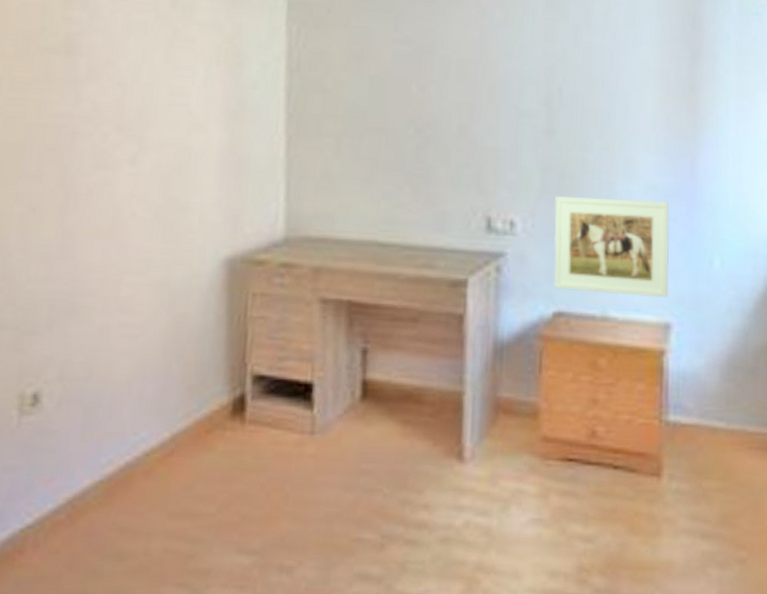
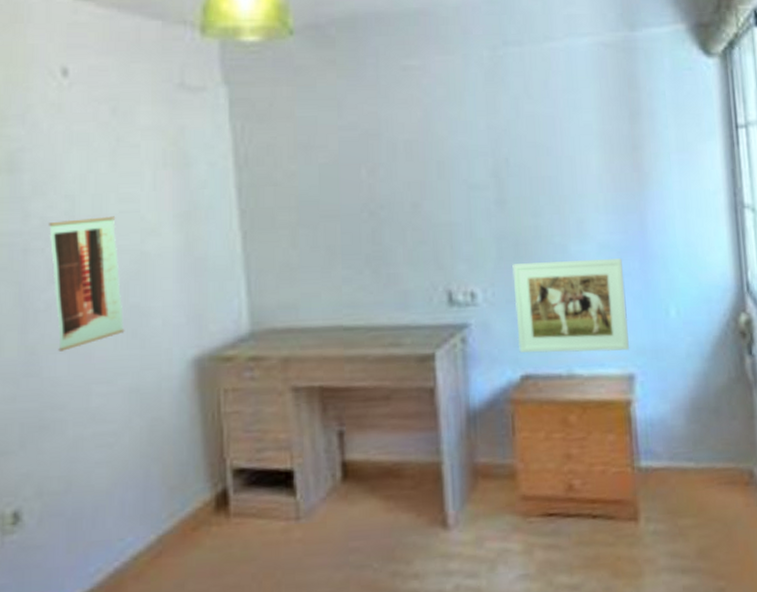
wall art: none [94,107,165,238] -> present [49,216,125,352]

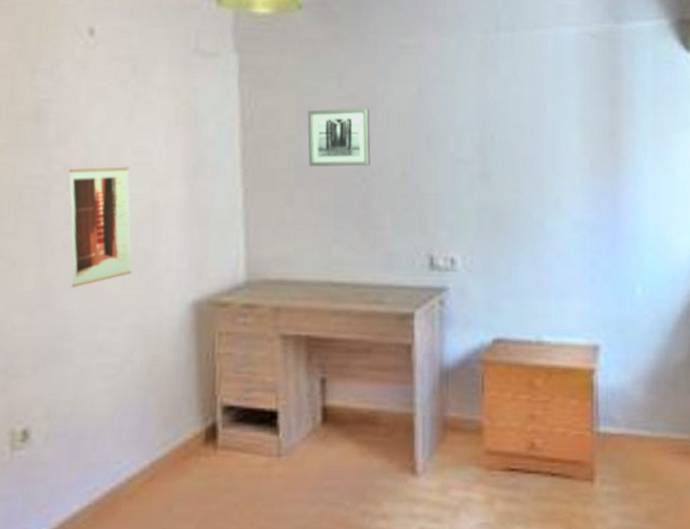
wall art: none [306,137,378,204] -> present [307,108,371,167]
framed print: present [512,258,629,353] -> none [491,235,597,323]

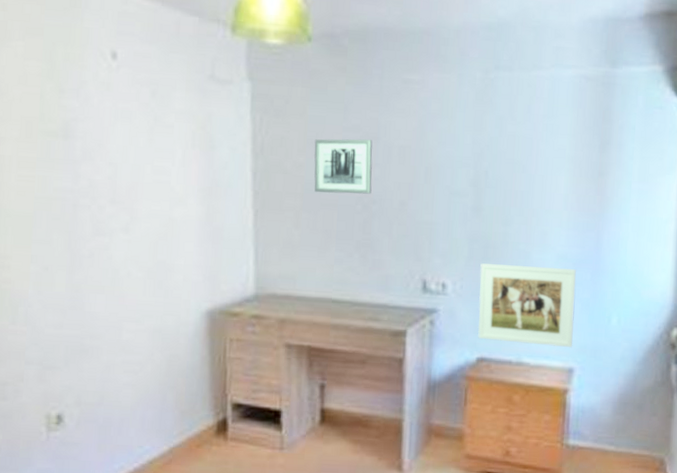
wall art: present [69,167,132,287] -> none [95,183,153,292]
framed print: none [491,235,597,323] -> present [477,263,576,348]

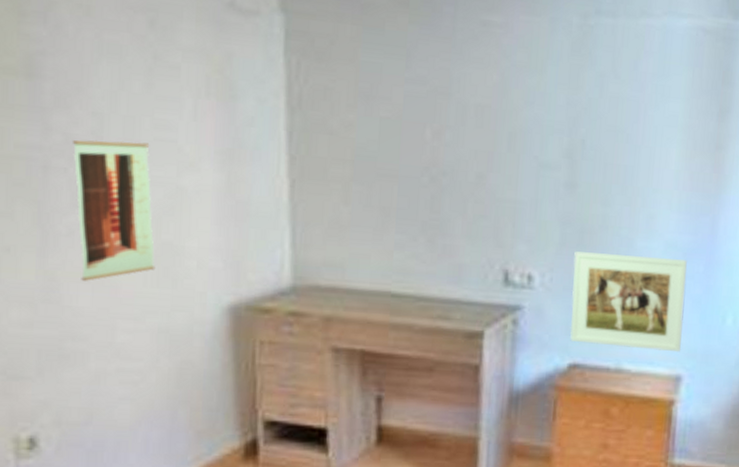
wall art: none [95,183,153,292] -> present [73,140,156,281]
wall art: present [314,139,373,194] -> none [368,92,443,164]

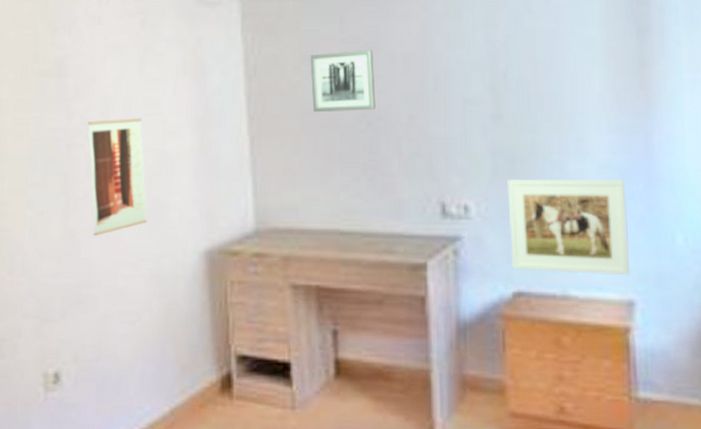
wall art: none [368,92,443,164] -> present [310,50,376,113]

